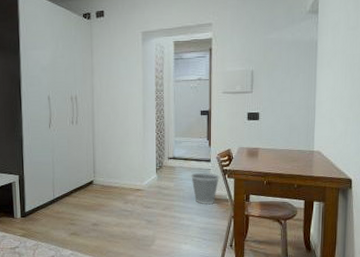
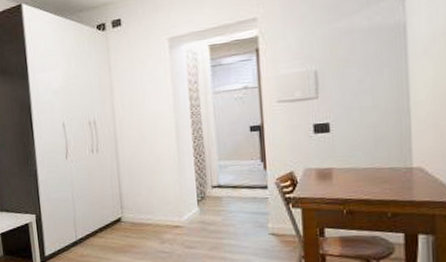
wastebasket: present [191,172,220,205] -> none [243,202,281,243]

